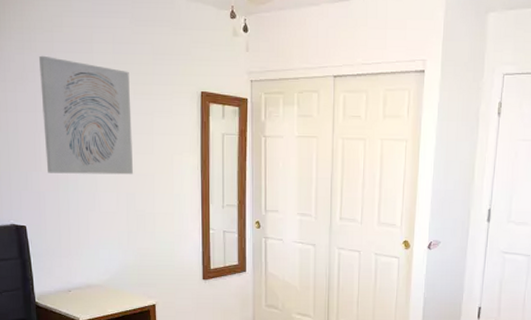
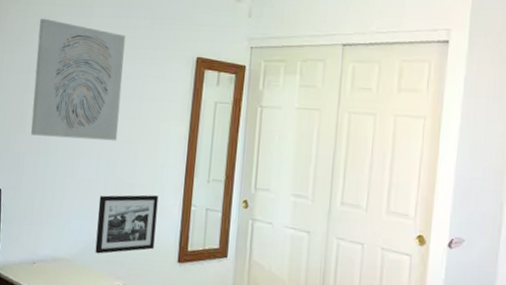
picture frame: none [123,222,181,278] -> present [95,195,159,254]

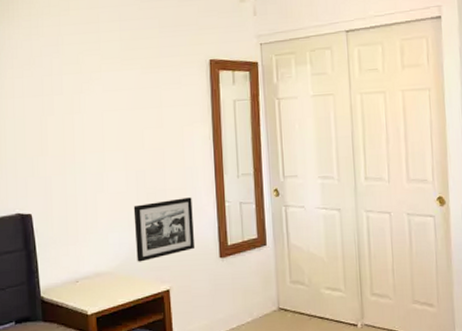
wall art: present [31,18,126,141] -> none [45,39,142,157]

